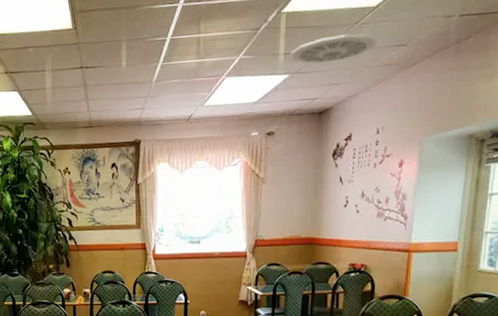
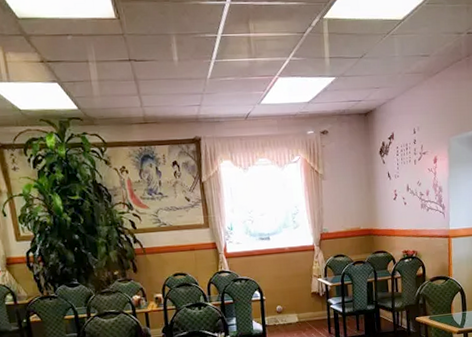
ceiling vent: present [290,34,377,64] -> none [335,43,406,68]

